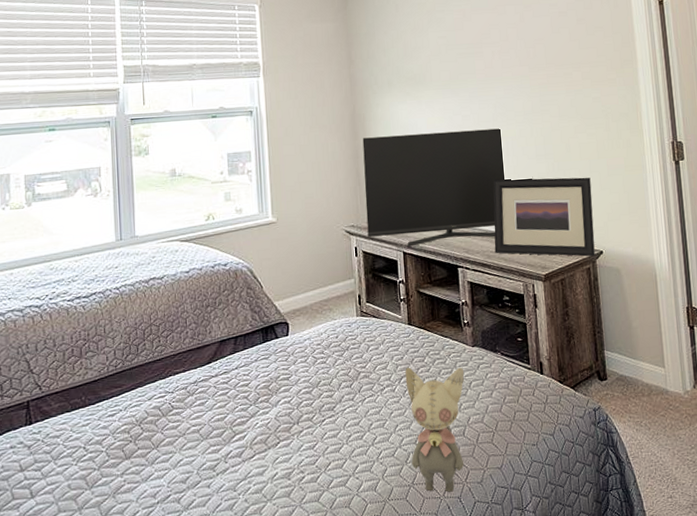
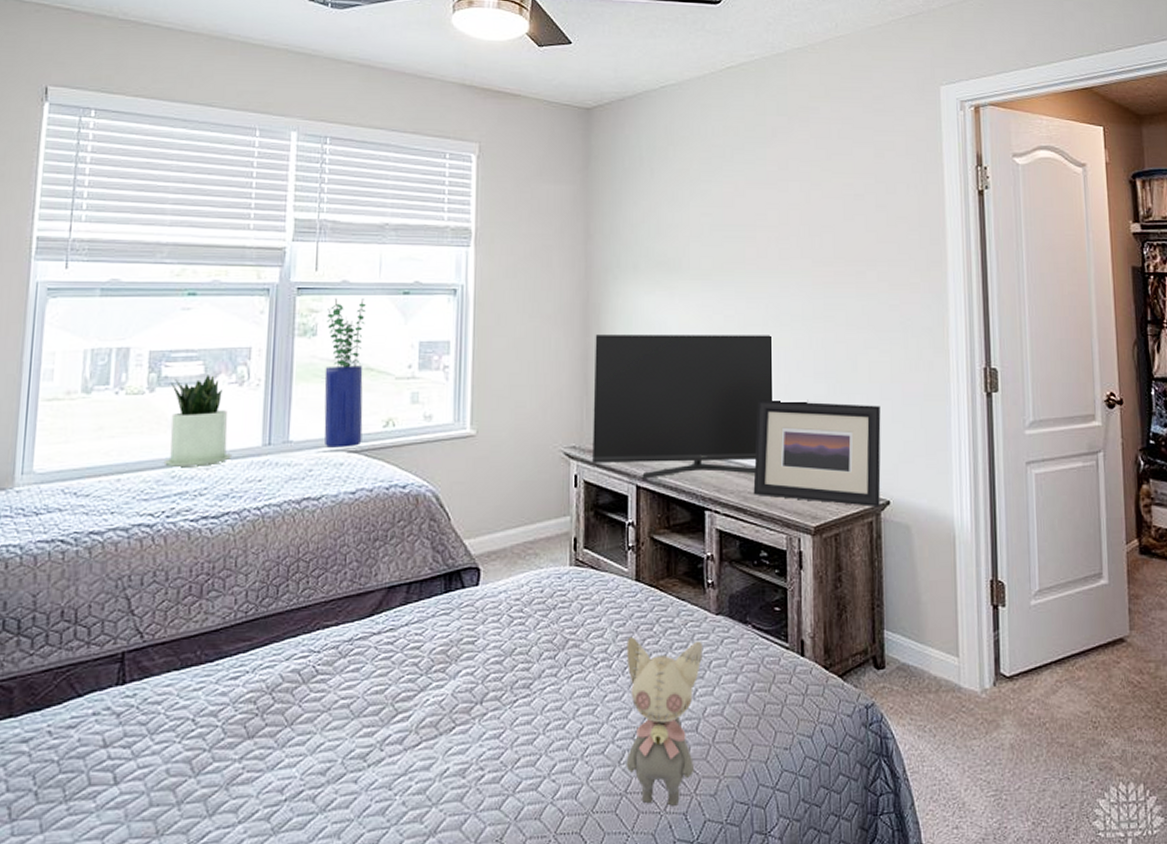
planter: none [42,190,94,262] -> present [163,375,233,468]
vase: none [155,123,191,239] -> present [324,298,366,448]

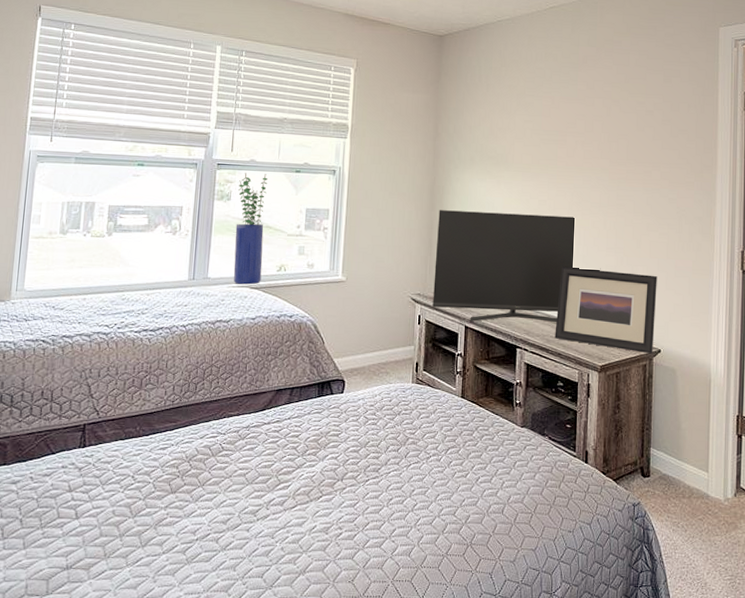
planter: present [163,375,233,468] -> none [117,225,167,293]
stuffed animal: present [626,636,704,806] -> none [448,439,511,567]

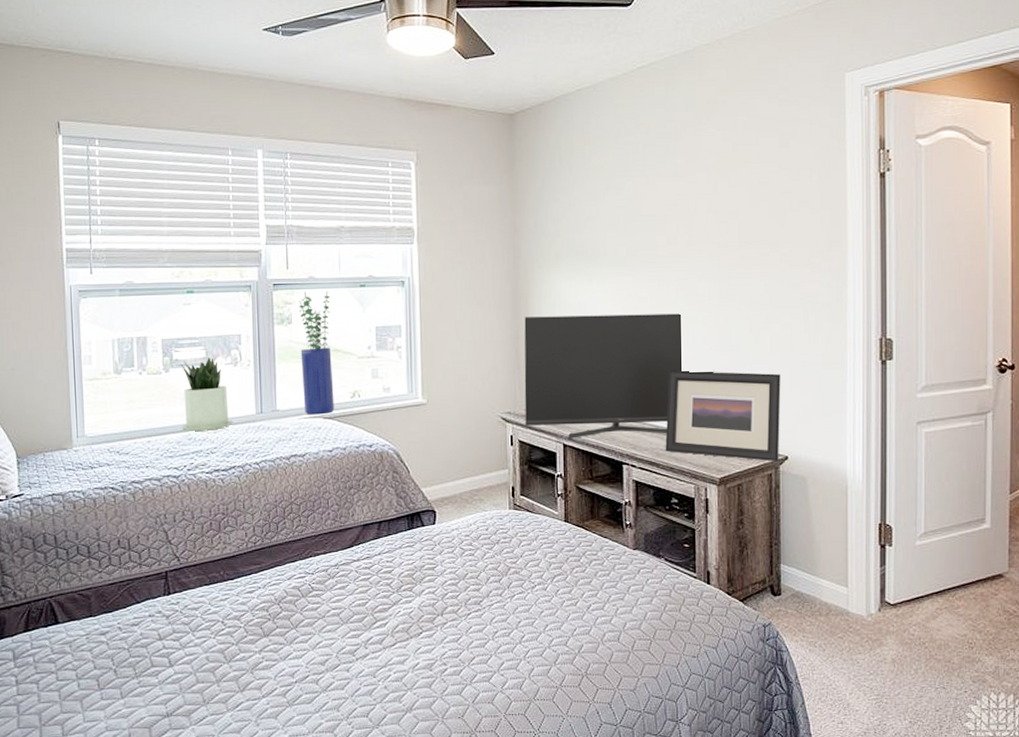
planter: none [117,225,167,293] -> present [180,357,234,432]

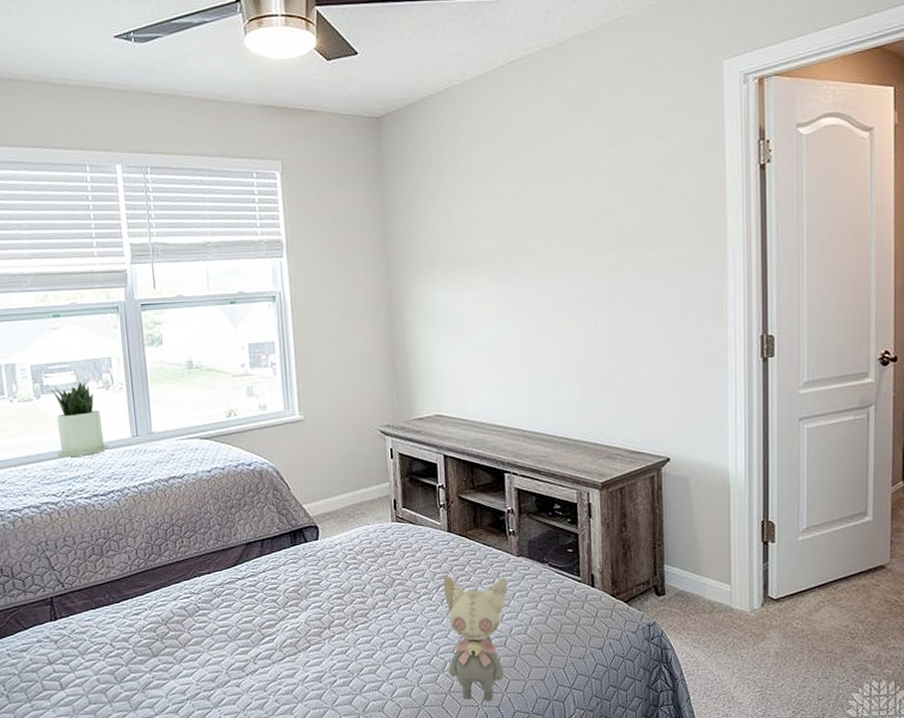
vase: present [299,291,335,415] -> none [168,310,211,436]
television: present [524,313,715,439] -> none [399,318,594,449]
stuffed animal: none [558,566,623,697] -> present [443,575,508,701]
picture frame: present [665,370,781,462] -> none [546,375,662,464]

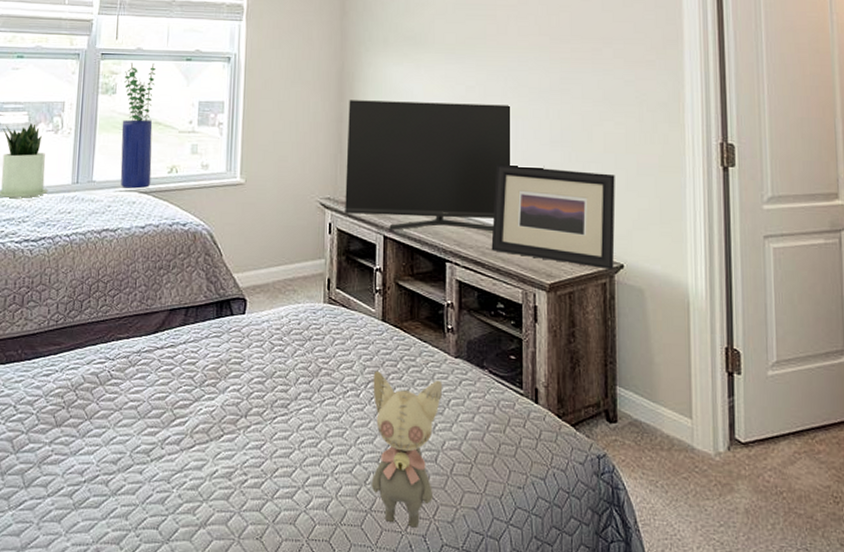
vase: none [168,310,211,436] -> present [120,63,156,189]
television: none [399,318,594,449] -> present [345,100,545,232]
picture frame: none [546,375,662,464] -> present [491,164,616,270]

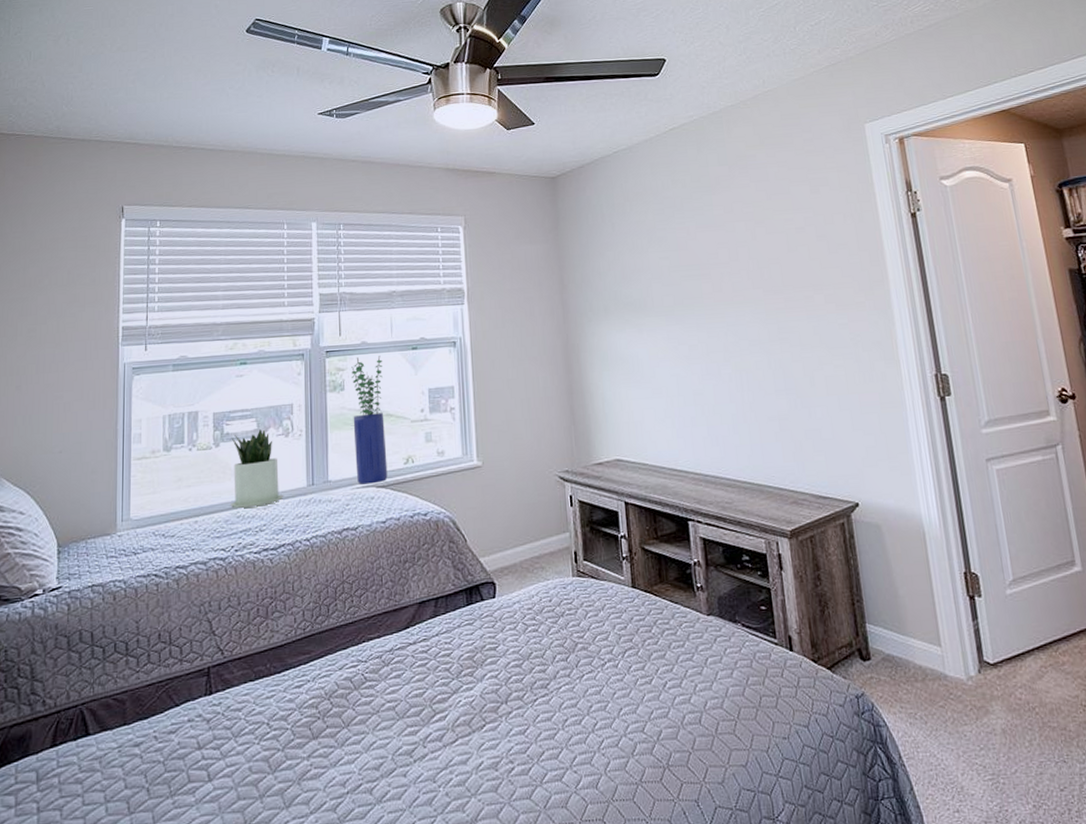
television: present [345,100,545,232] -> none [577,359,773,496]
stuffed animal: present [371,370,443,528] -> none [629,638,702,794]
picture frame: present [491,164,616,270] -> none [726,415,850,510]

